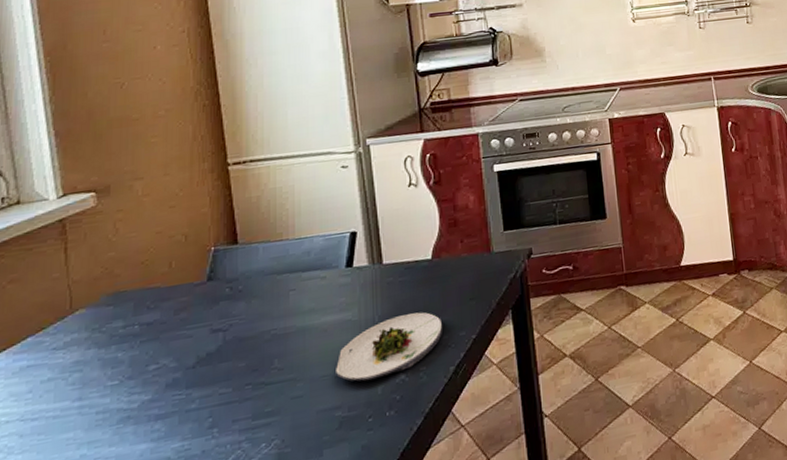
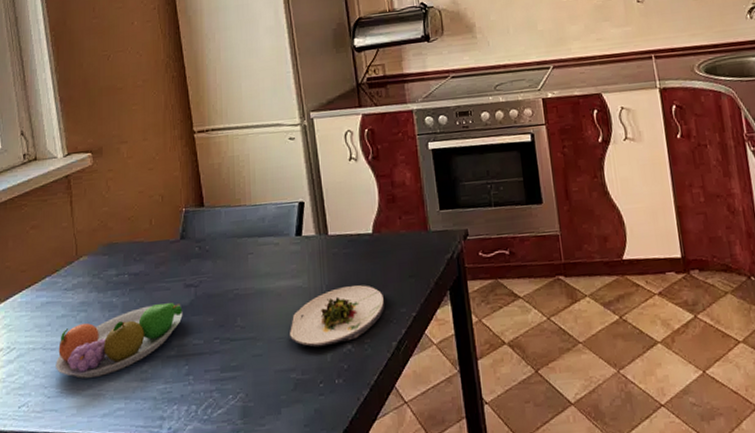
fruit bowl: none [37,351,208,449] -> present [56,303,183,379]

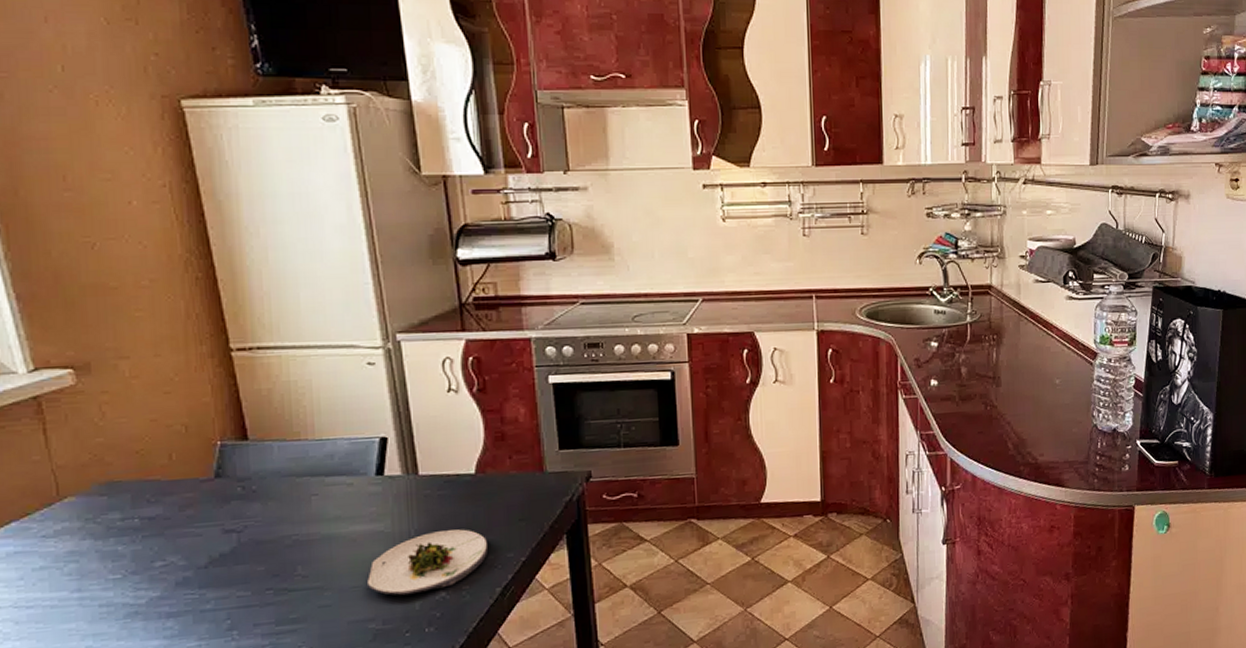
fruit bowl: present [56,303,183,379] -> none [35,551,221,639]

